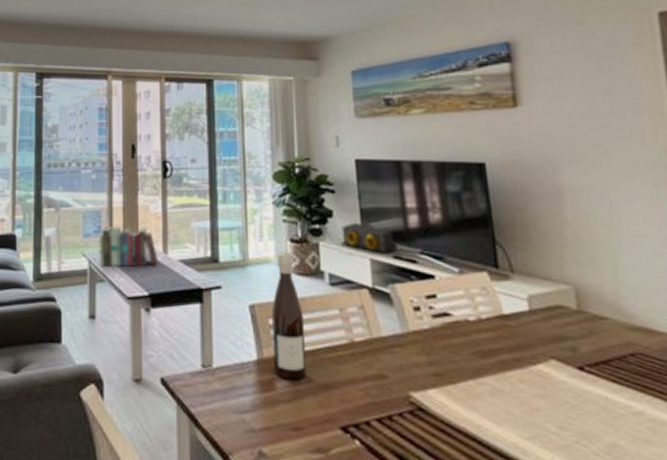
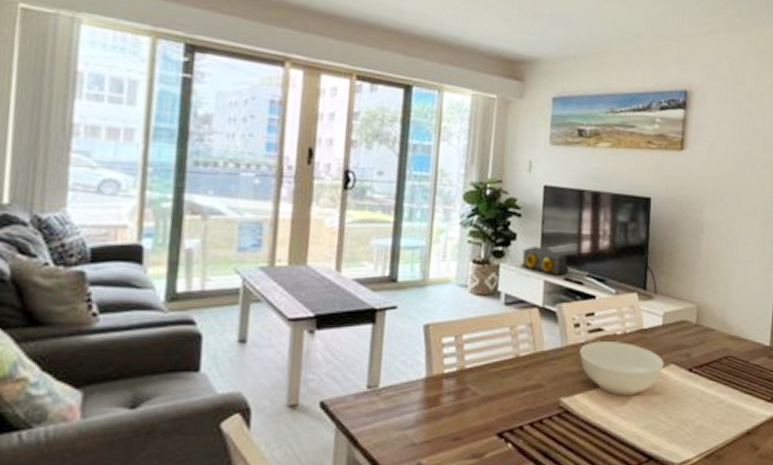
books: present [99,225,158,267] -> none [256,238,329,286]
bottle: present [271,250,307,380] -> none [440,271,477,394]
bowl: none [425,326,542,396] -> present [580,340,665,396]

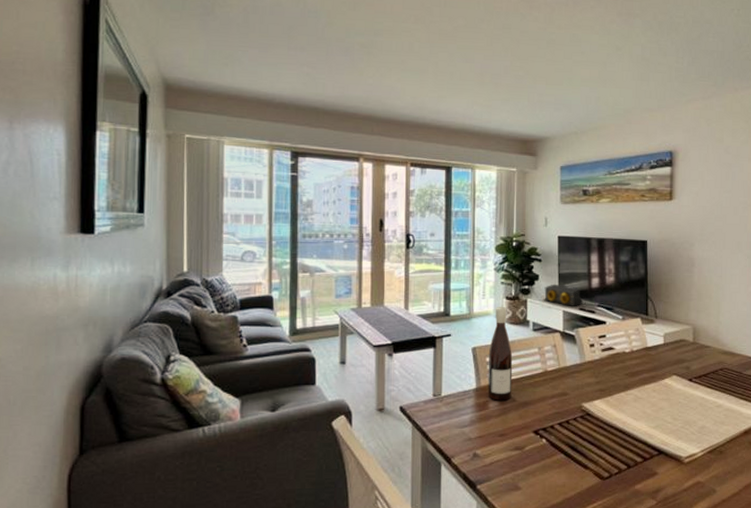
bottle: none [440,271,477,394] -> present [487,306,513,401]
bowl: present [580,340,665,396] -> none [596,357,668,401]

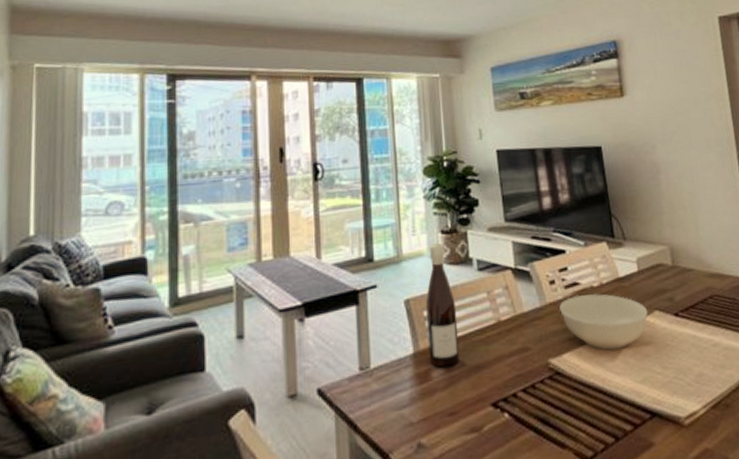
speaker: present [544,284,584,307] -> none [486,208,536,236]
bowl: none [596,357,668,401] -> present [559,294,649,350]

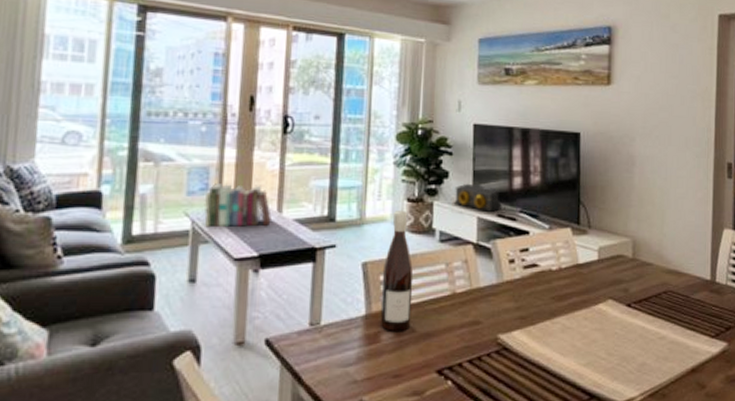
books: none [246,233,311,280] -> present [204,182,272,227]
speaker: none [486,208,536,236] -> present [455,183,503,213]
bowl: present [559,294,649,350] -> none [516,276,602,332]

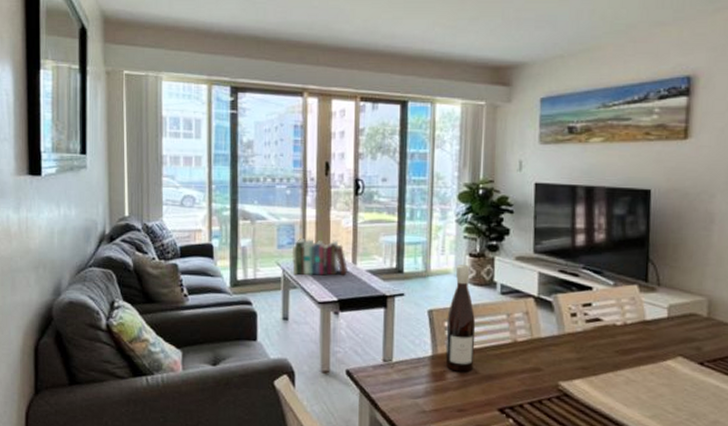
speaker: present [455,183,503,213] -> none [516,240,565,269]

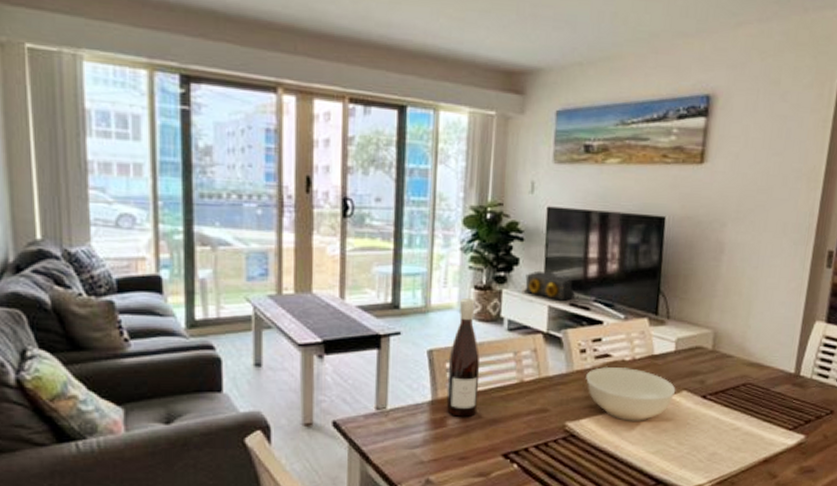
books: present [292,237,348,276] -> none [266,267,334,313]
speaker: none [516,240,565,269] -> present [525,270,577,302]
bowl: none [577,330,671,385] -> present [586,366,676,421]

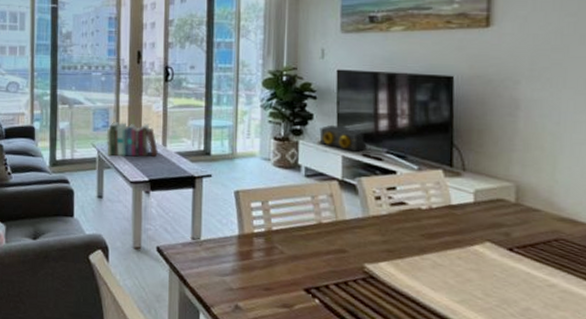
books: none [266,267,334,313] -> present [107,121,158,157]
bottle: present [446,297,481,417] -> none [251,147,281,252]
bowl: present [586,366,676,421] -> none [382,213,478,269]

